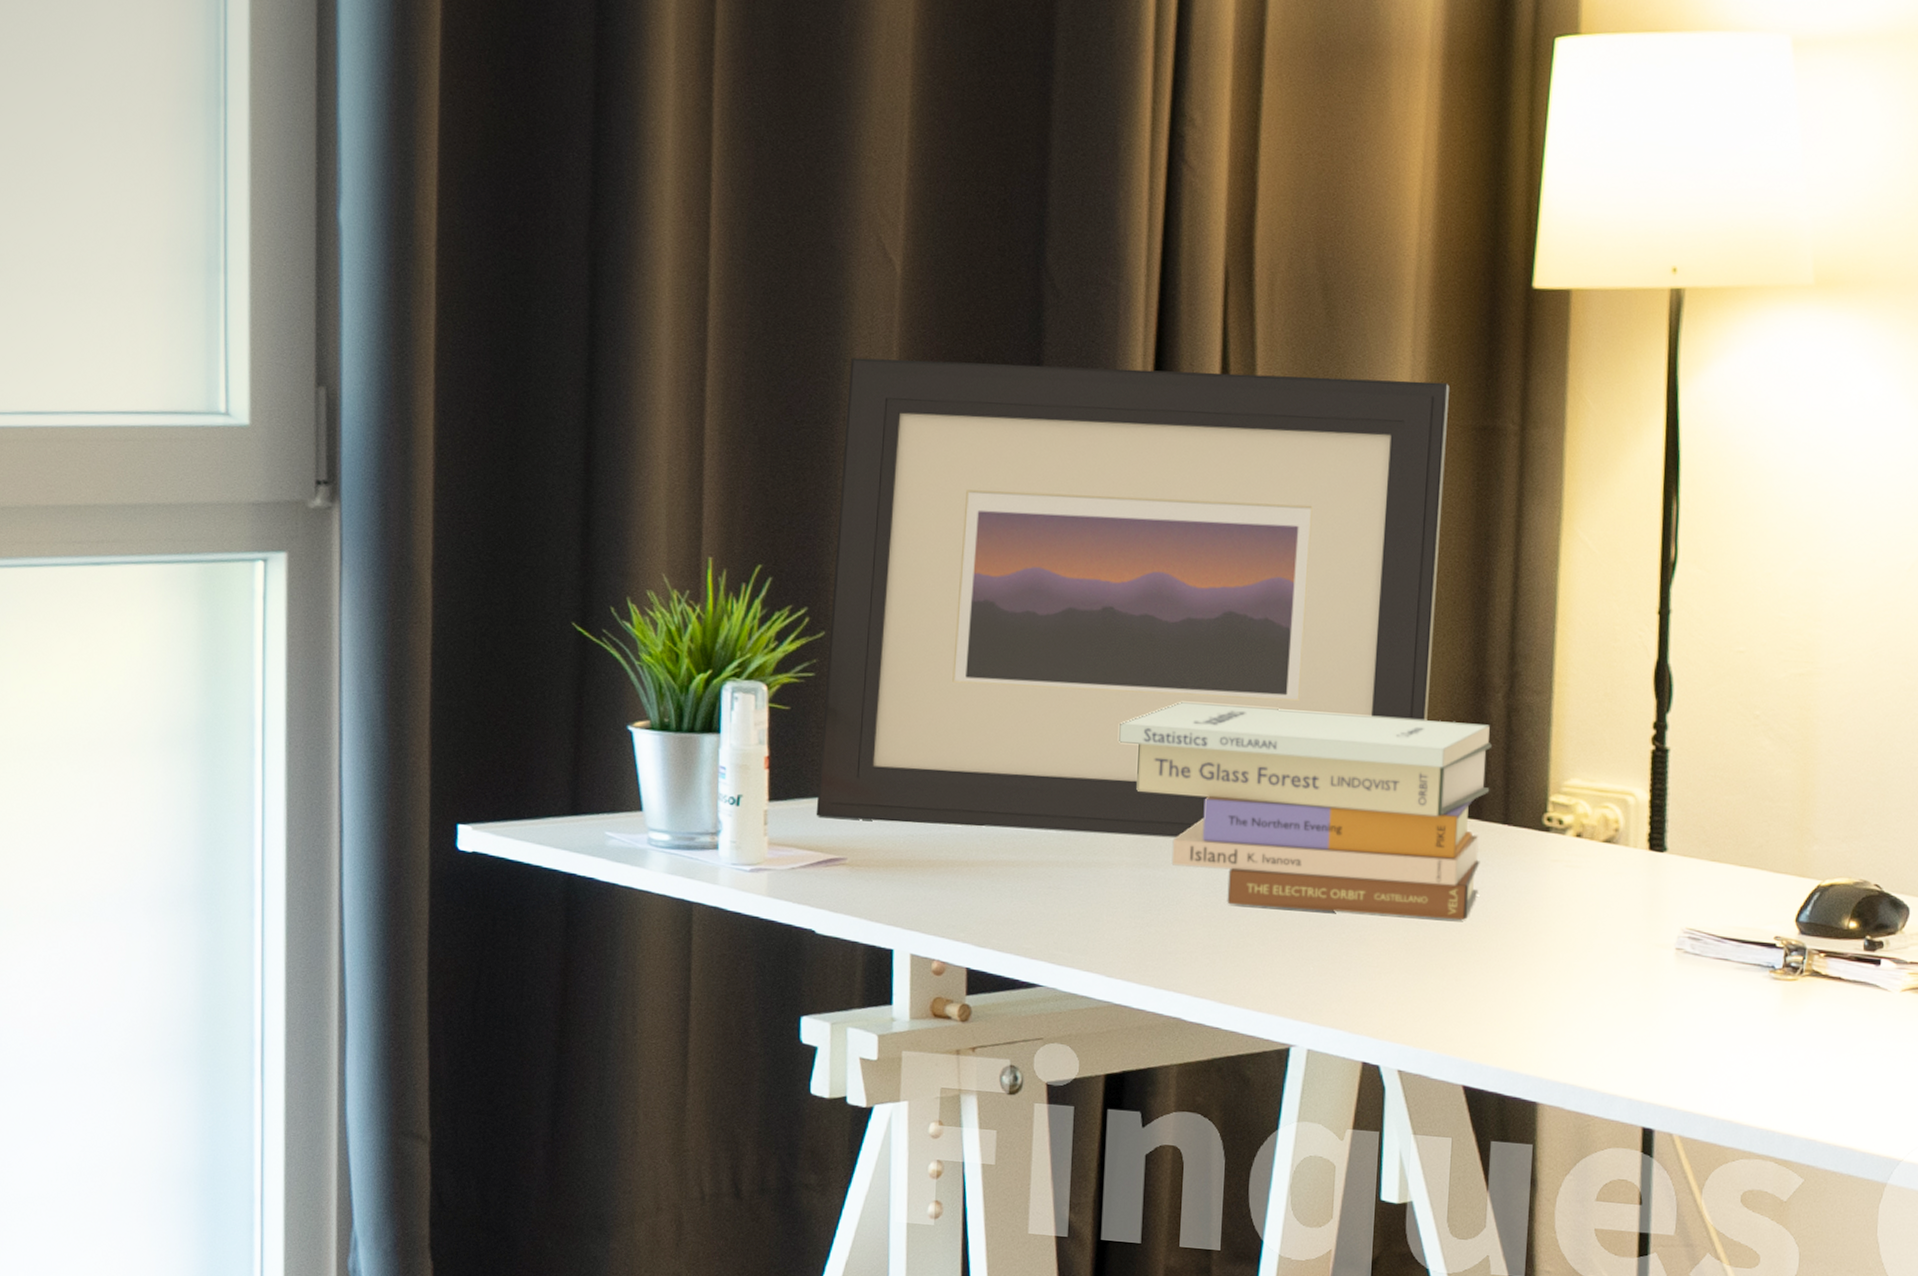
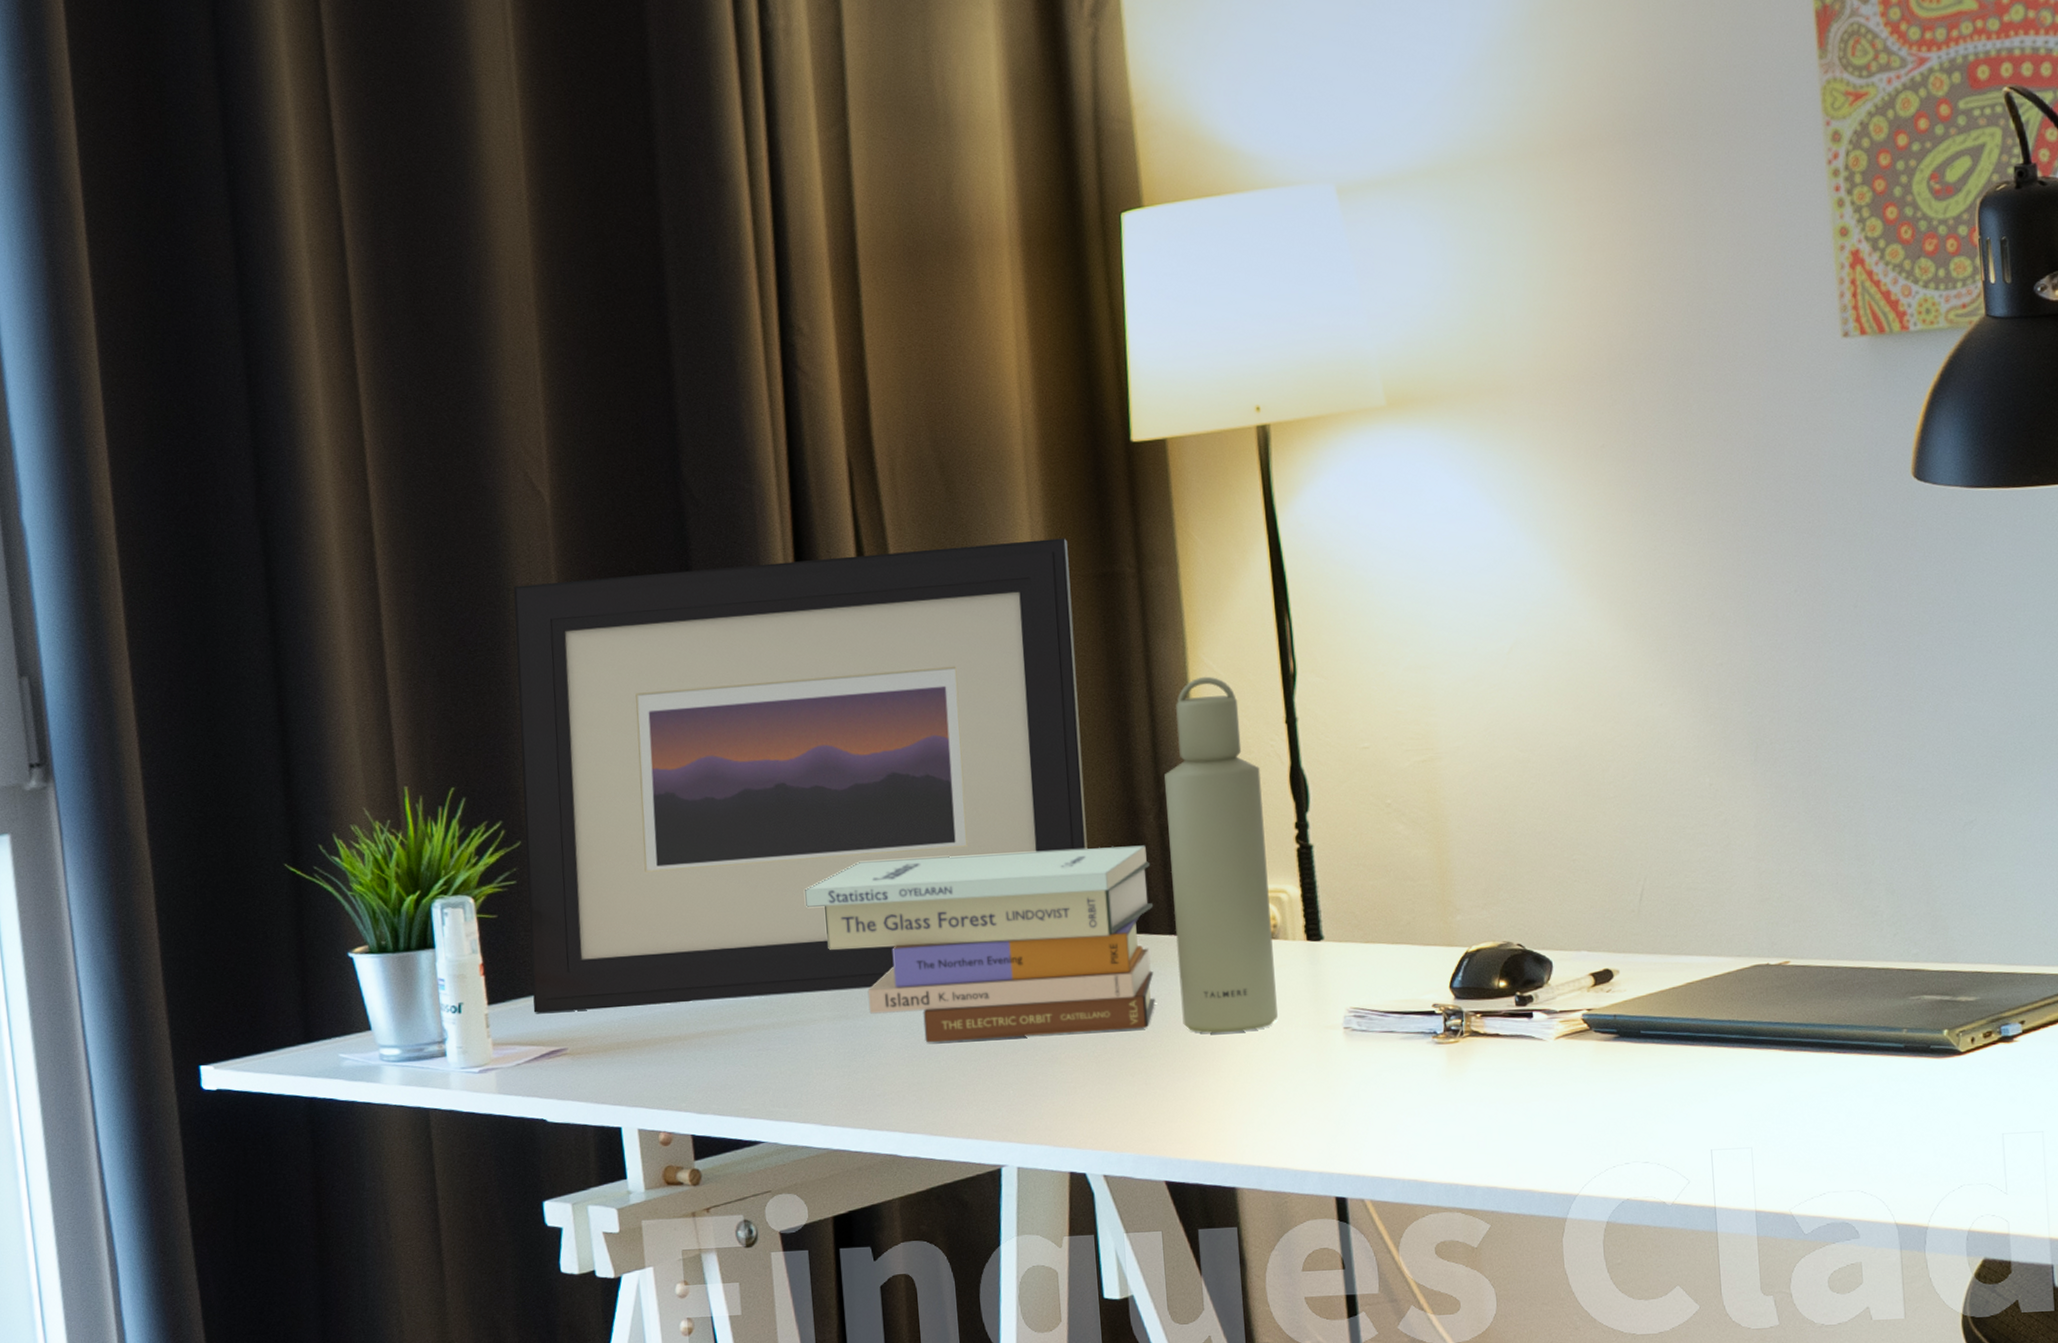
bottle: none [1504,552,1623,938] -> present [1164,676,1278,1033]

